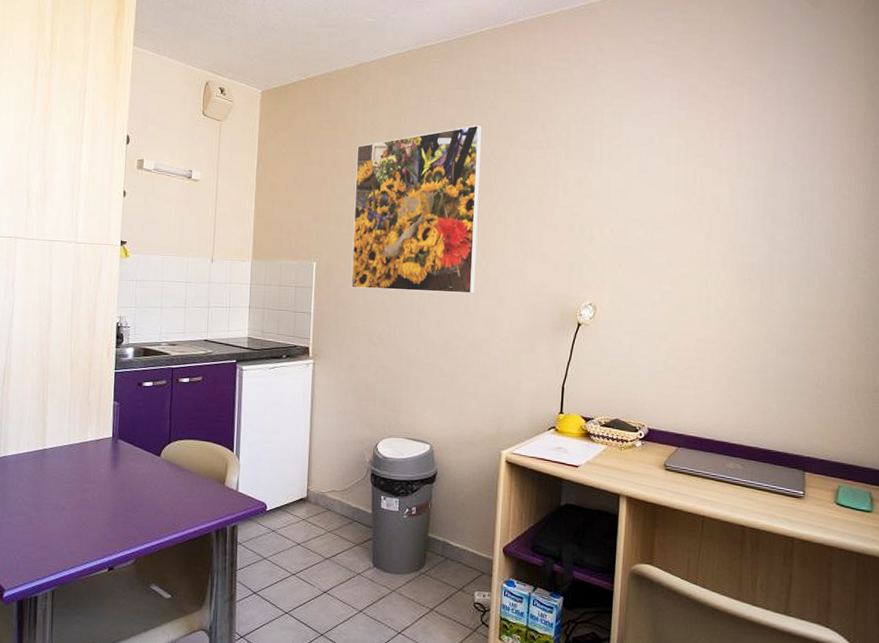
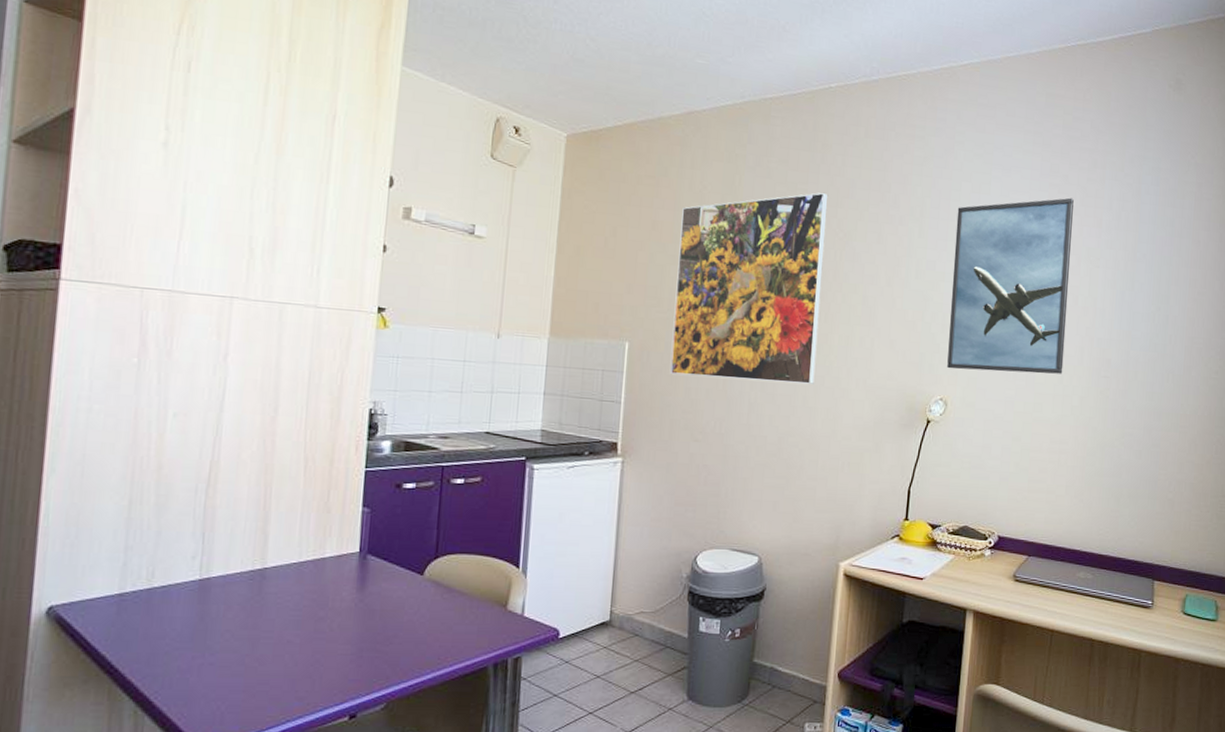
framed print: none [595,114,713,279] -> present [947,198,1074,374]

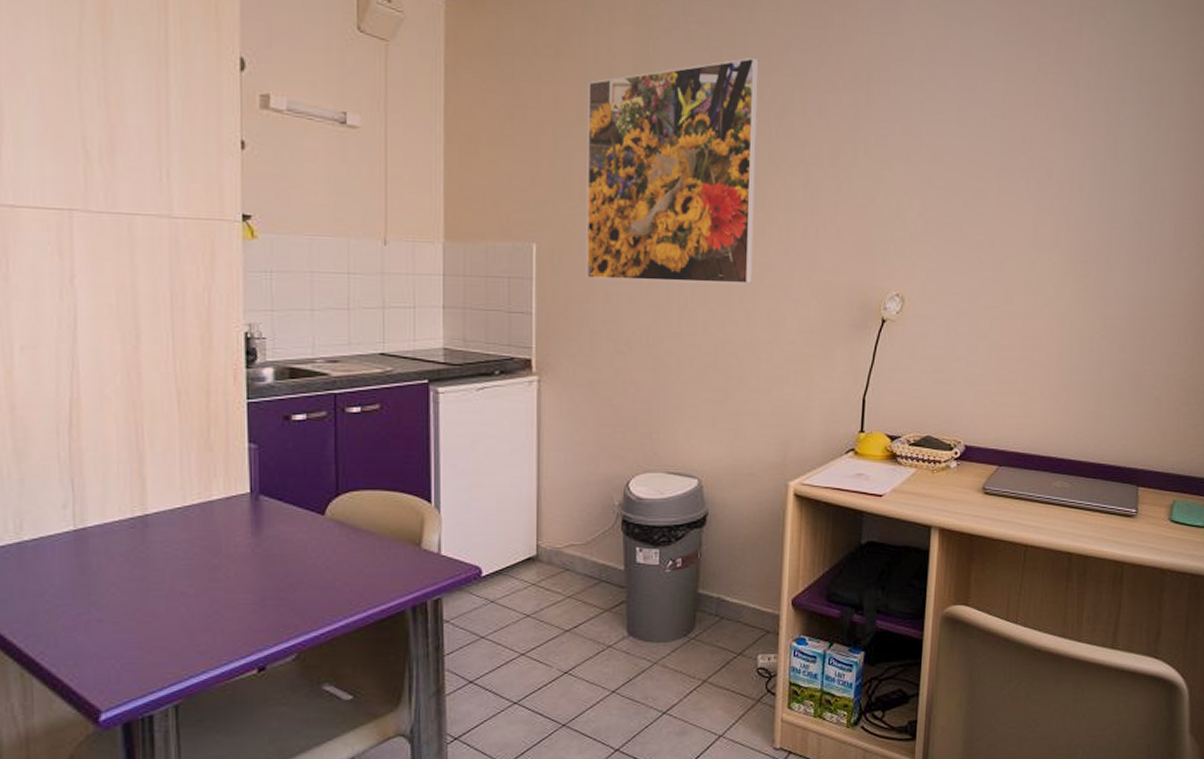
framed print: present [947,198,1074,374] -> none [903,52,1047,261]

